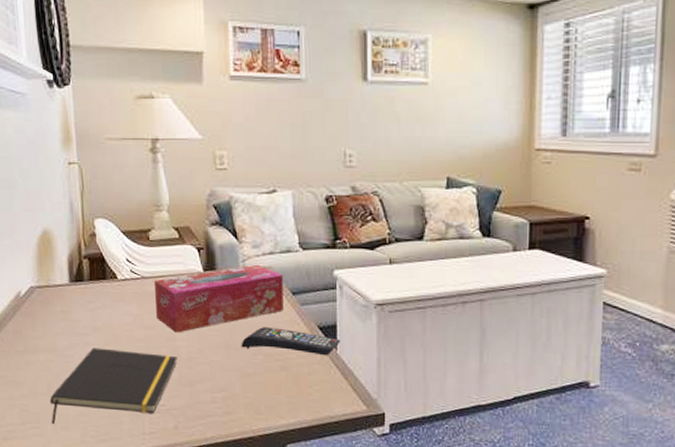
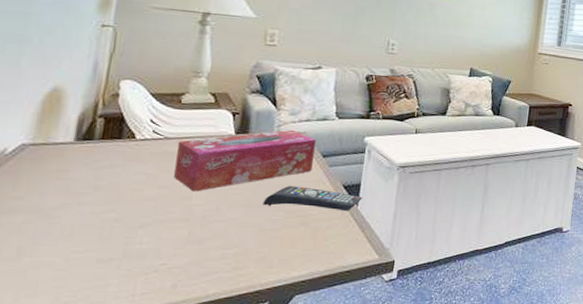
notepad: present [49,348,177,425] -> none [12,207,190,293]

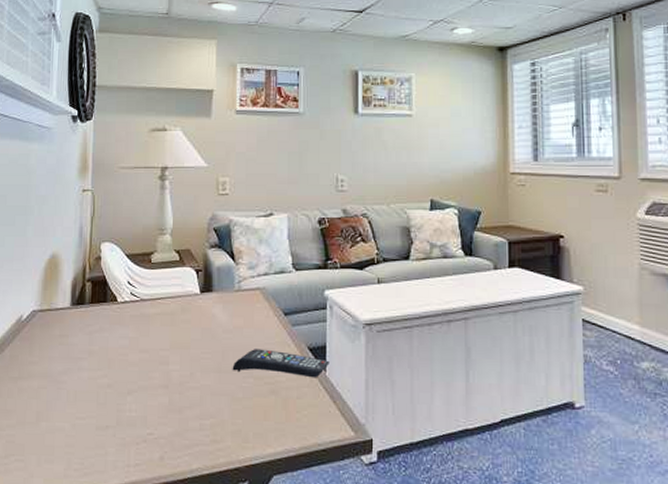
tissue box: present [173,129,316,192] -> none [151,285,276,356]

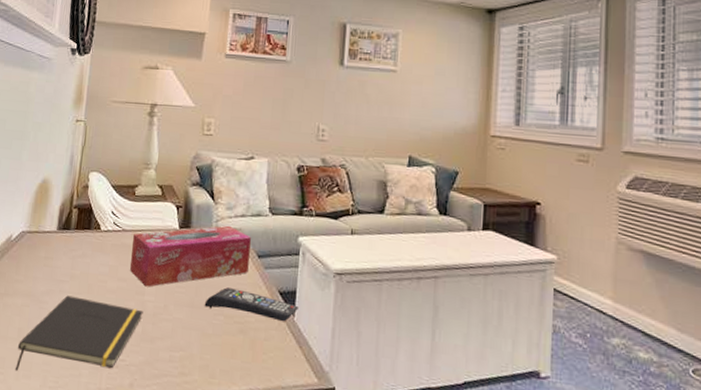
notepad: none [36,373,169,457] -> present [15,295,143,371]
tissue box: none [151,285,276,356] -> present [129,225,251,287]

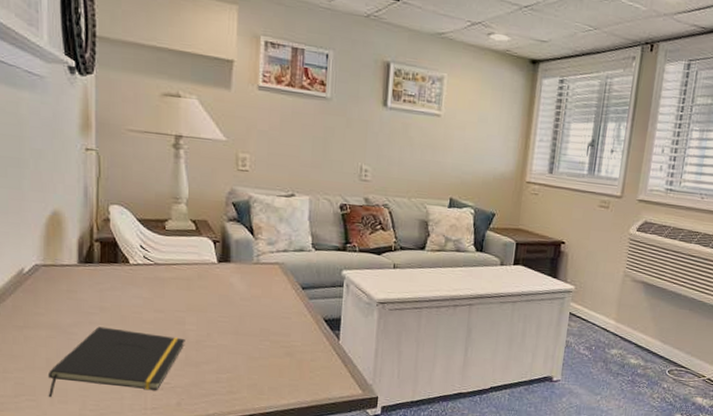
tissue box: present [129,225,251,287] -> none [166,260,294,318]
remote control: present [204,287,298,322] -> none [249,316,343,345]

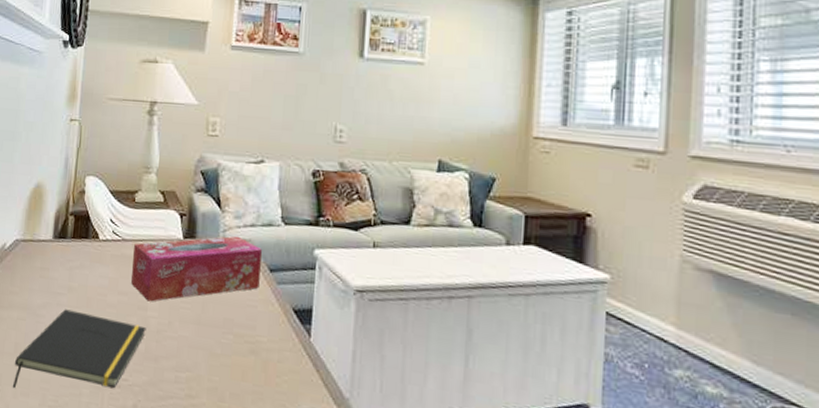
tissue box: none [166,260,294,318] -> present [130,236,262,302]

